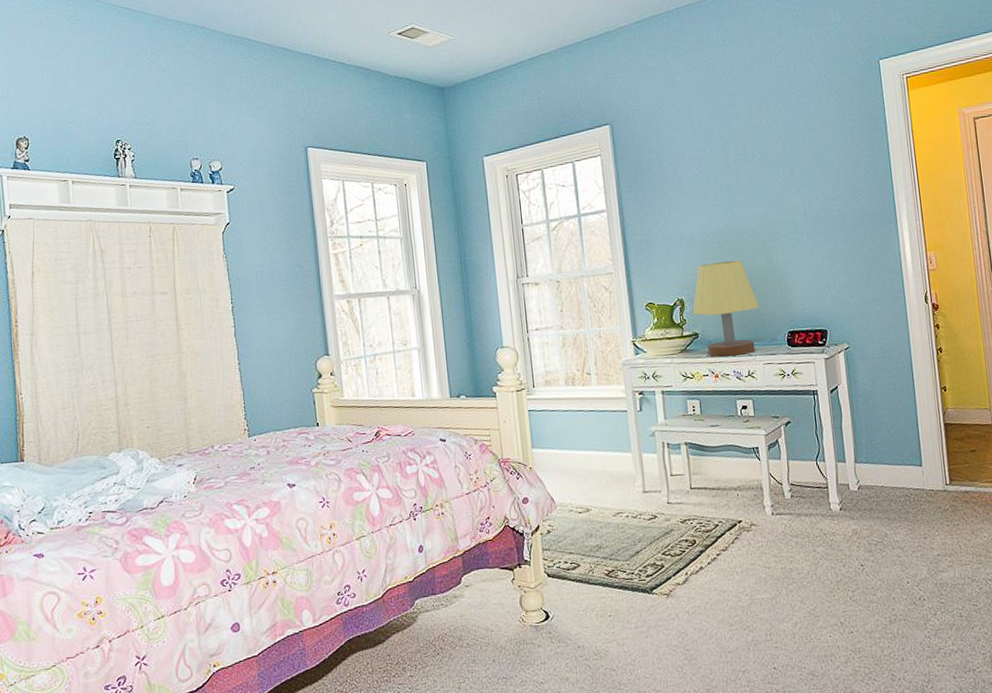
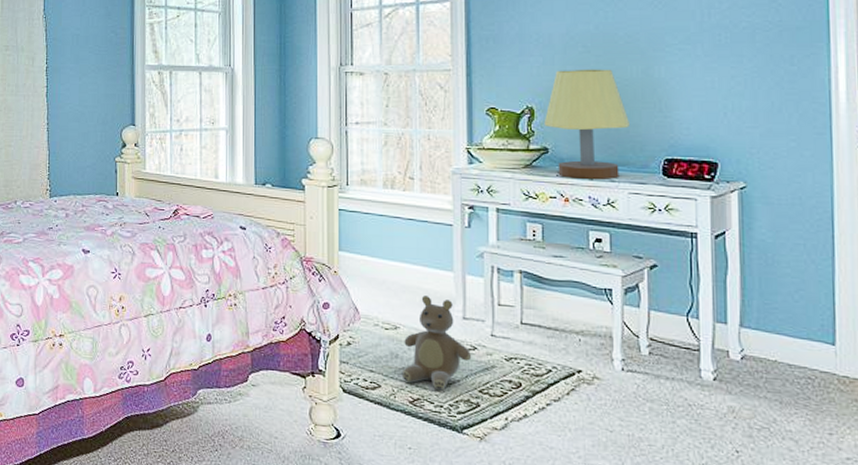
teddy bear: none [596,477,654,560] -> present [401,295,472,391]

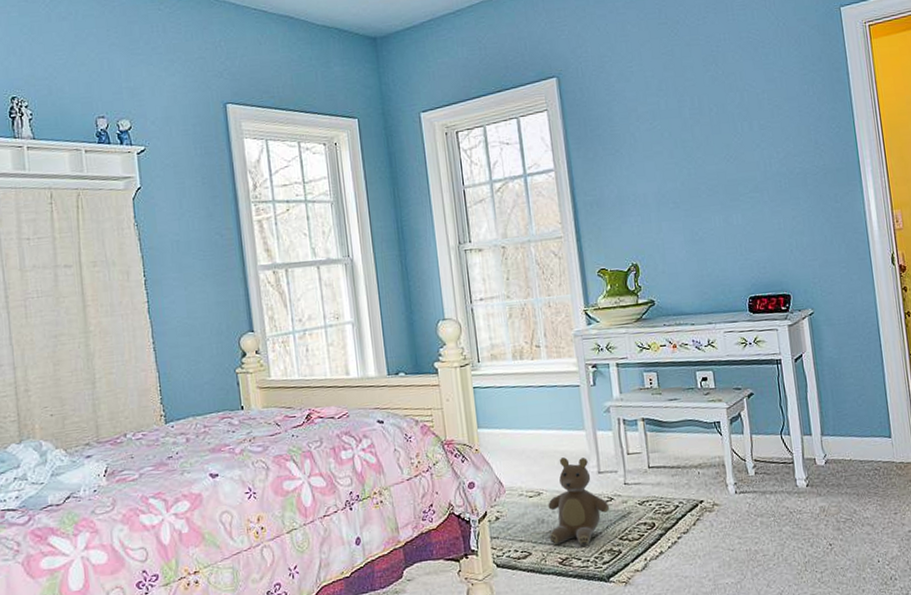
table lamp: present [545,69,629,181] -> none [648,221,719,327]

